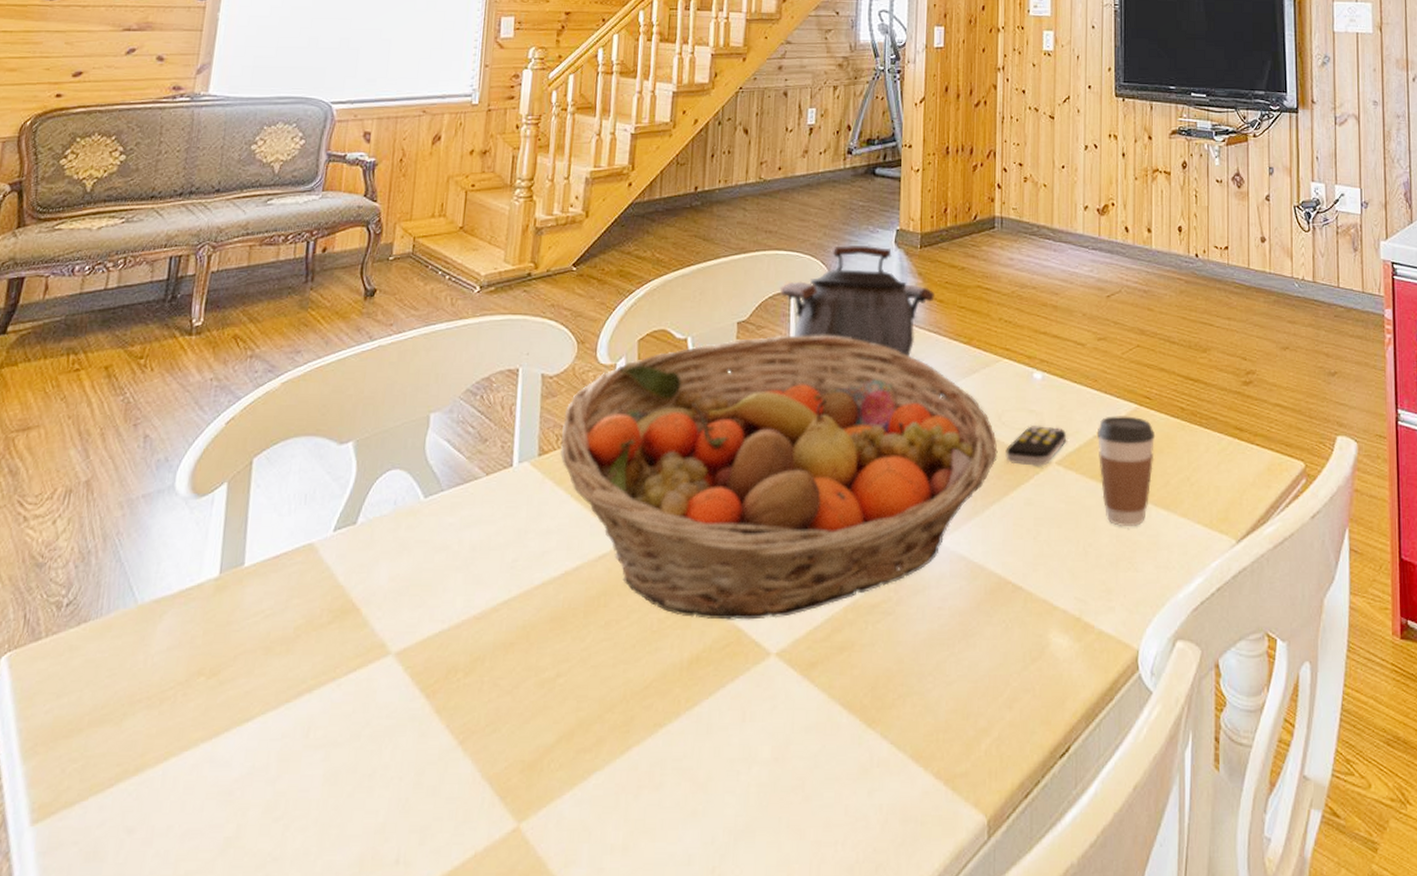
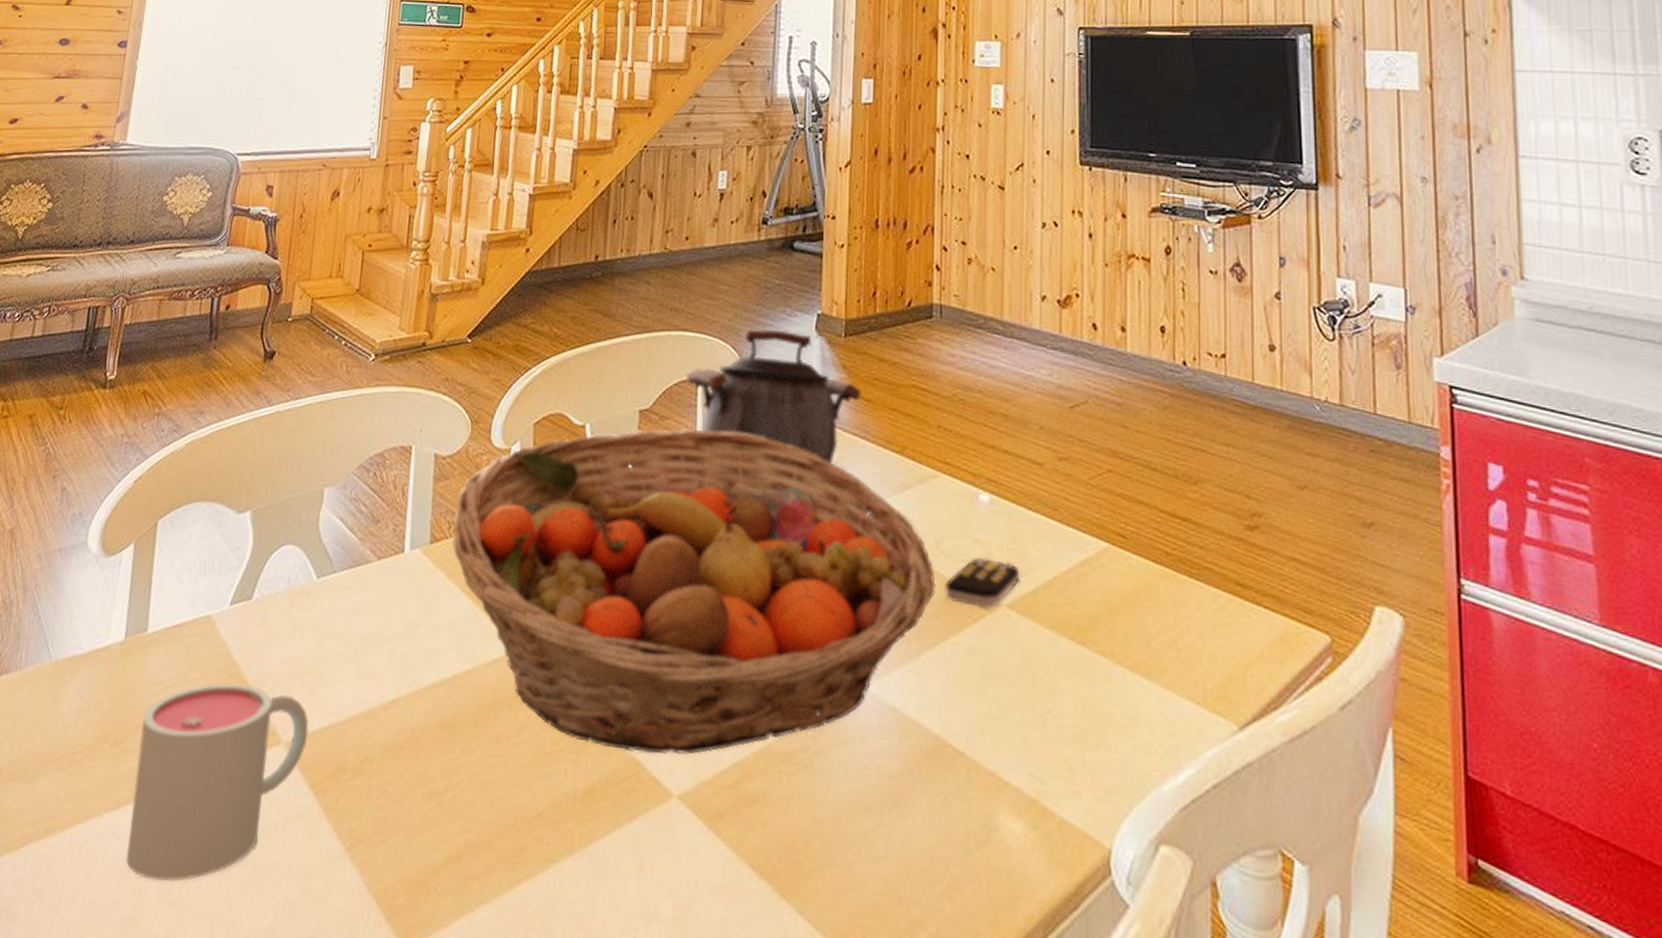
mug: none [227,604,419,799] -> present [126,682,310,882]
coffee cup: present [1096,416,1156,527] -> none [1057,554,1132,694]

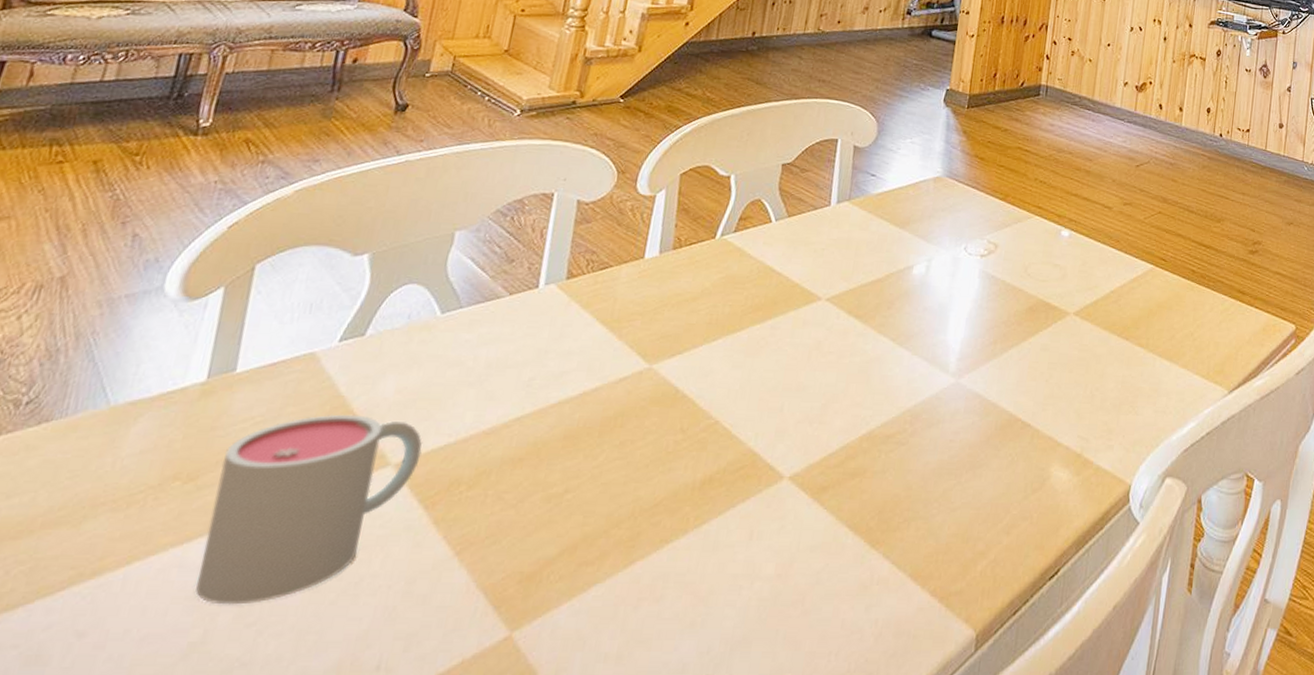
fruit basket: present [451,428,936,755] -> none [588,179,1021,445]
kettle: present [686,329,861,491] -> none [827,99,977,230]
remote control: present [945,557,1020,610] -> none [1027,277,1087,317]

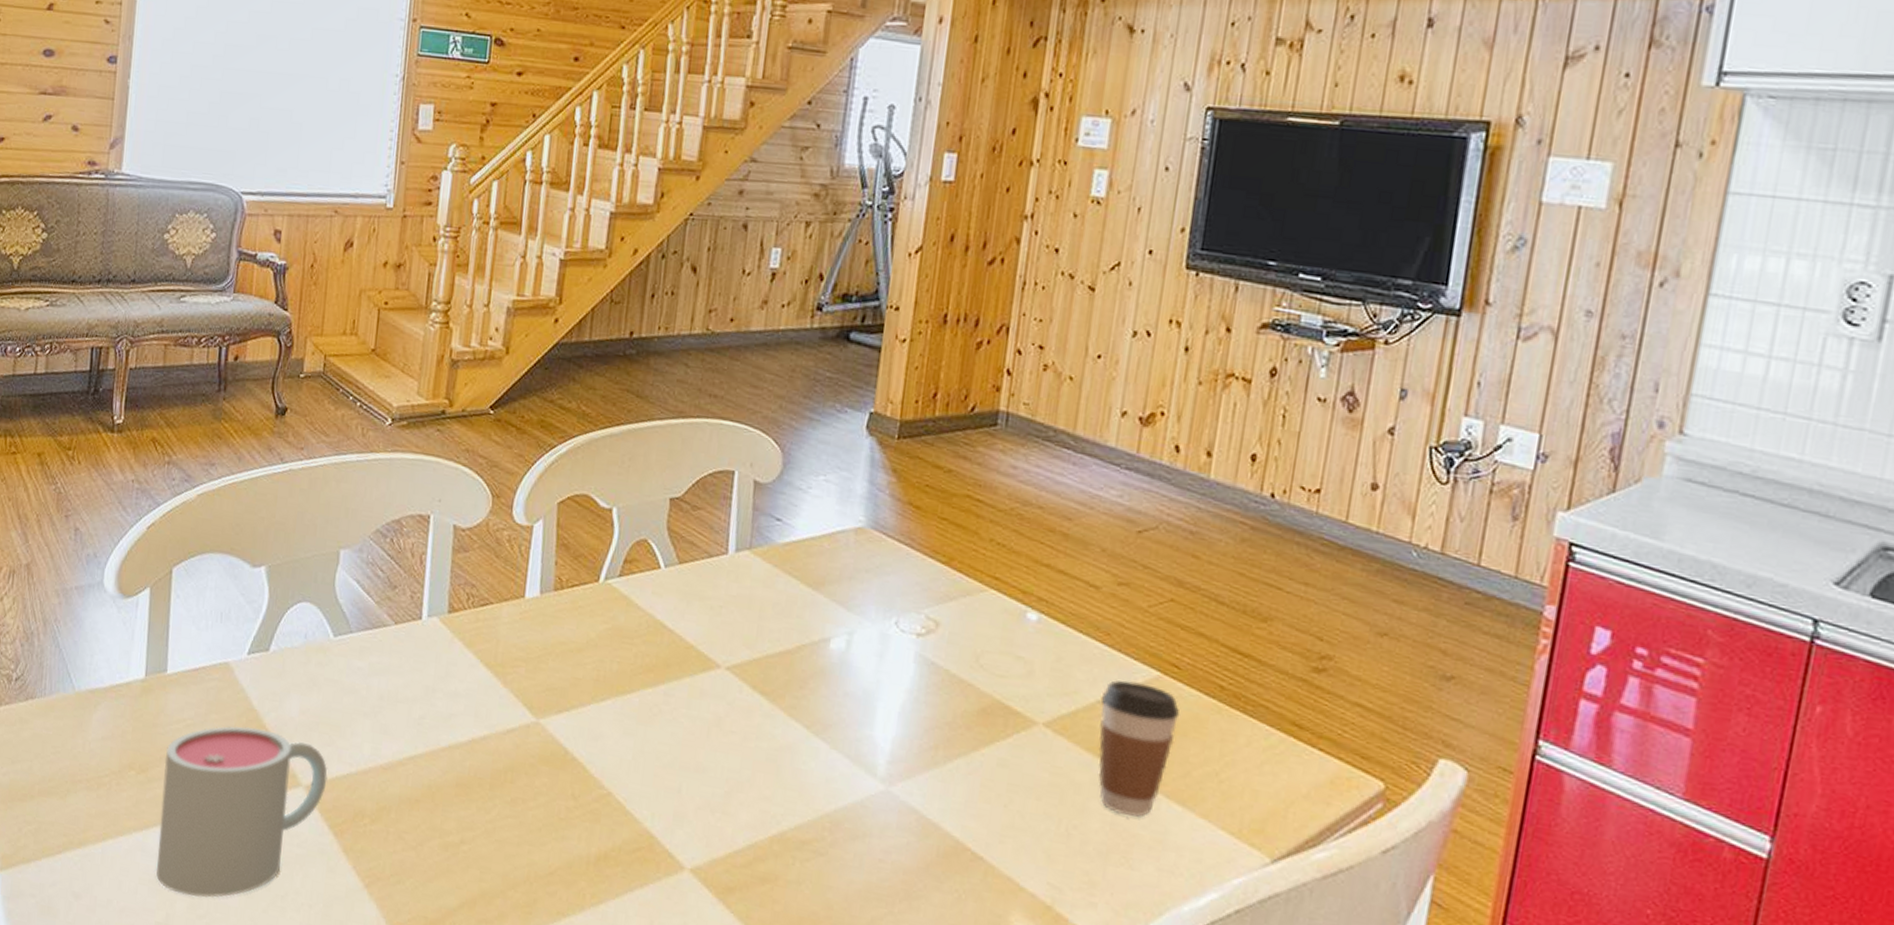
coffee cup: none [1112,274,1167,375] -> present [1098,680,1180,817]

